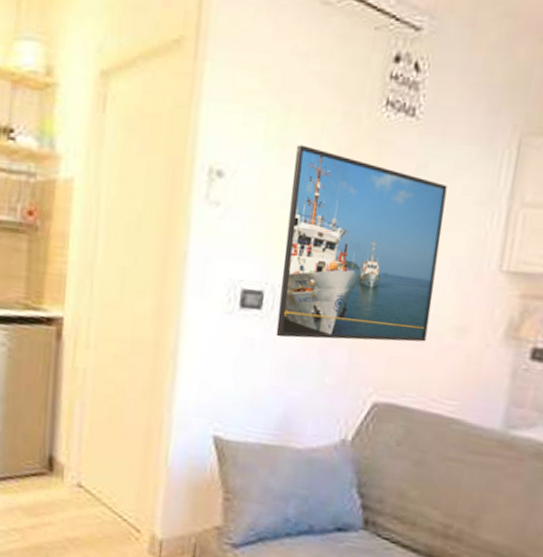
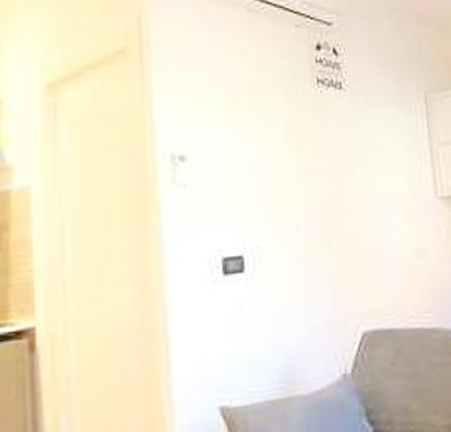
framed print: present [276,145,448,342] -> none [249,123,394,294]

